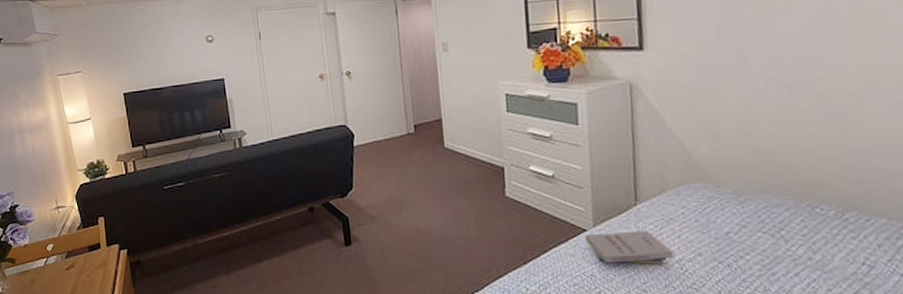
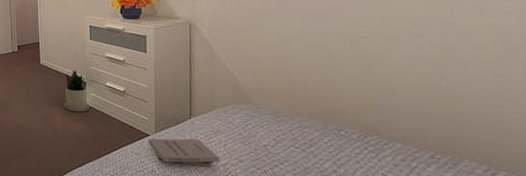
planter: none [476,153,510,207] -> present [63,71,90,112]

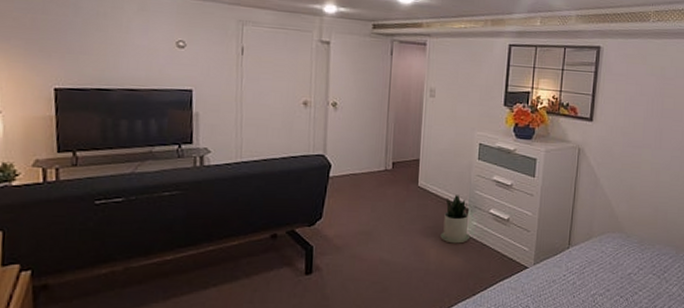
books: present [148,138,220,167] -> none [526,269,591,298]

